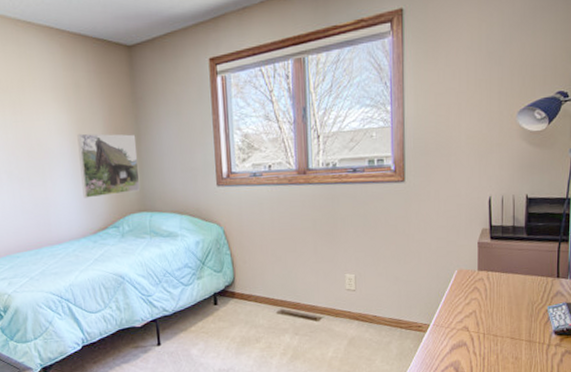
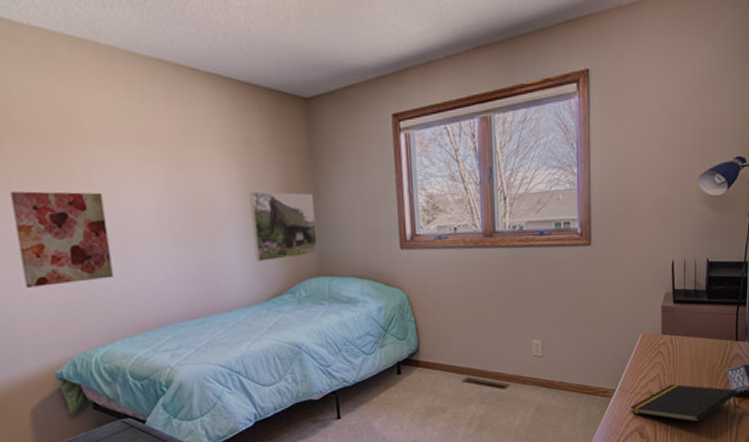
notepad: none [445,320,558,359] -> present [630,384,737,422]

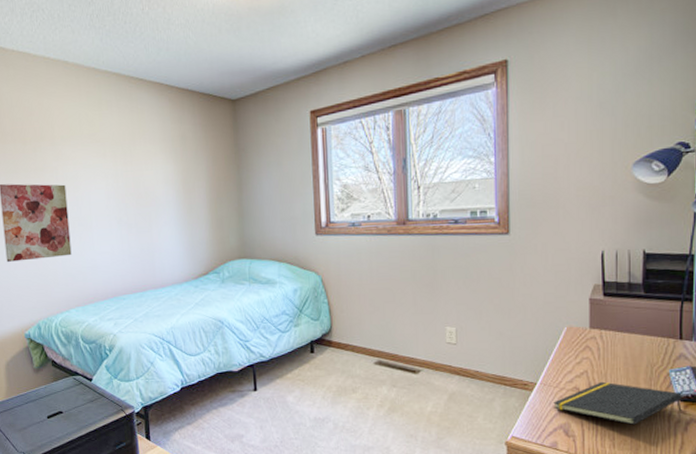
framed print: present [249,191,319,262] -> none [182,182,241,245]

